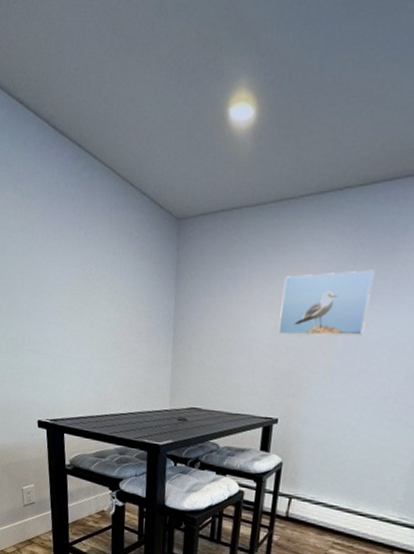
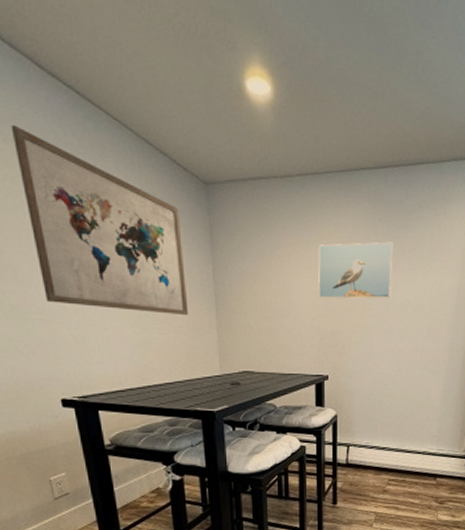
wall art: none [27,182,151,350] -> present [10,124,189,316]

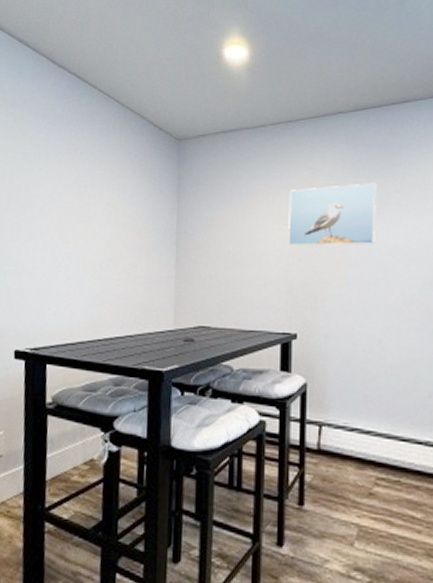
wall art: present [10,124,189,316] -> none [20,107,151,266]

